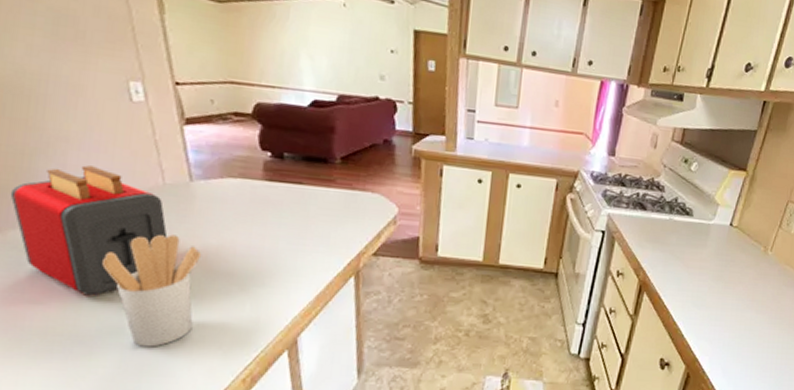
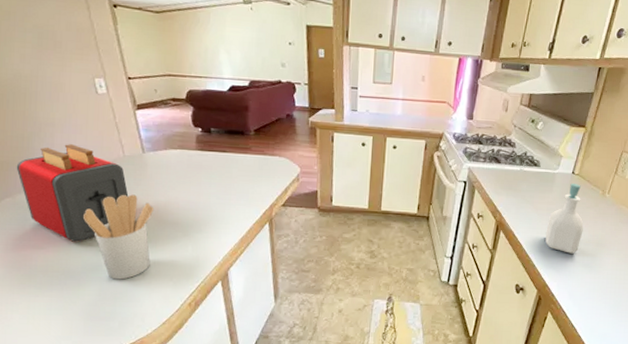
soap bottle: none [697,237,742,322] -> present [545,184,584,254]

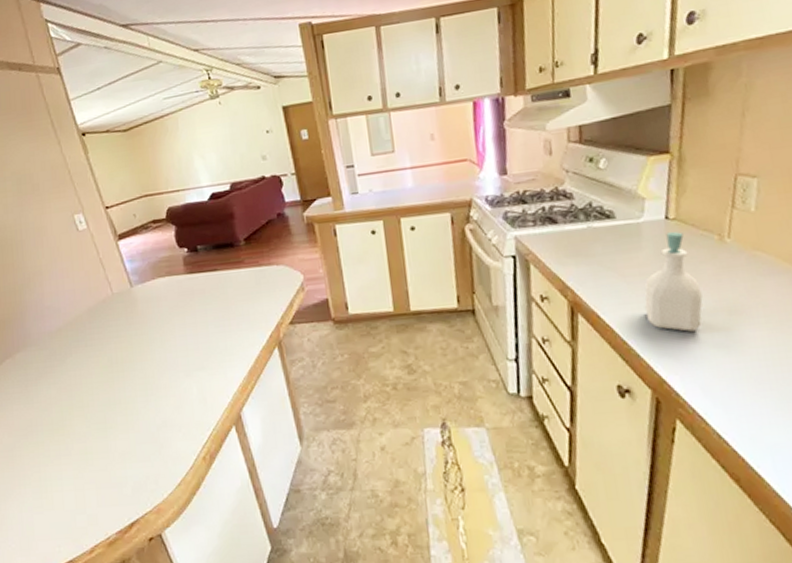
toaster: present [16,144,129,242] -> none [12,290,123,399]
utensil holder: present [83,194,153,280] -> none [81,336,155,437]

